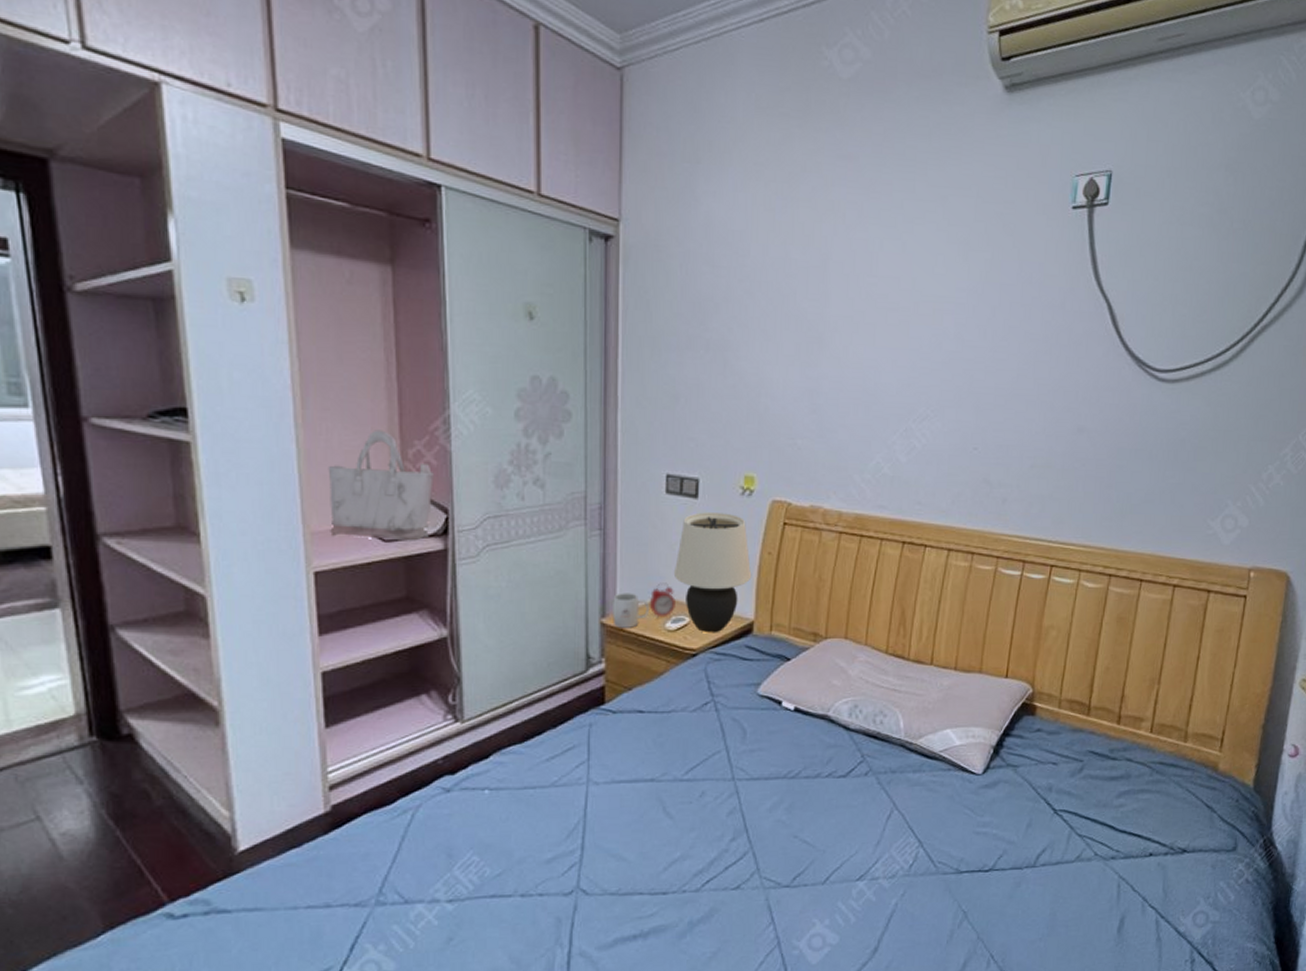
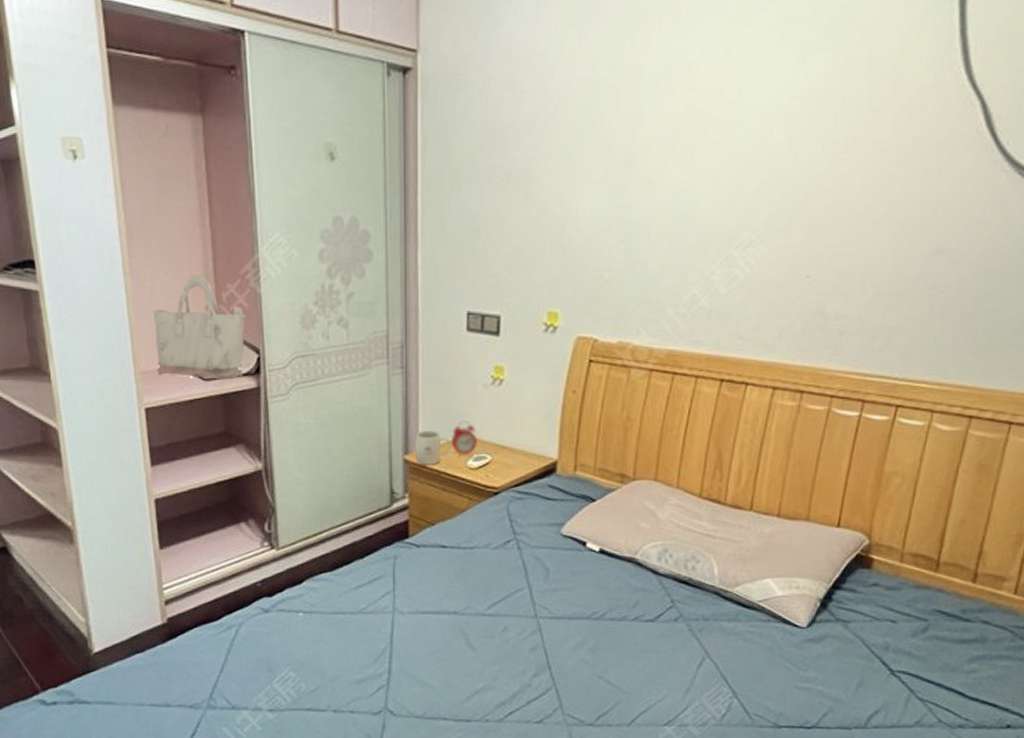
table lamp: present [673,512,752,633] -> none [475,350,556,472]

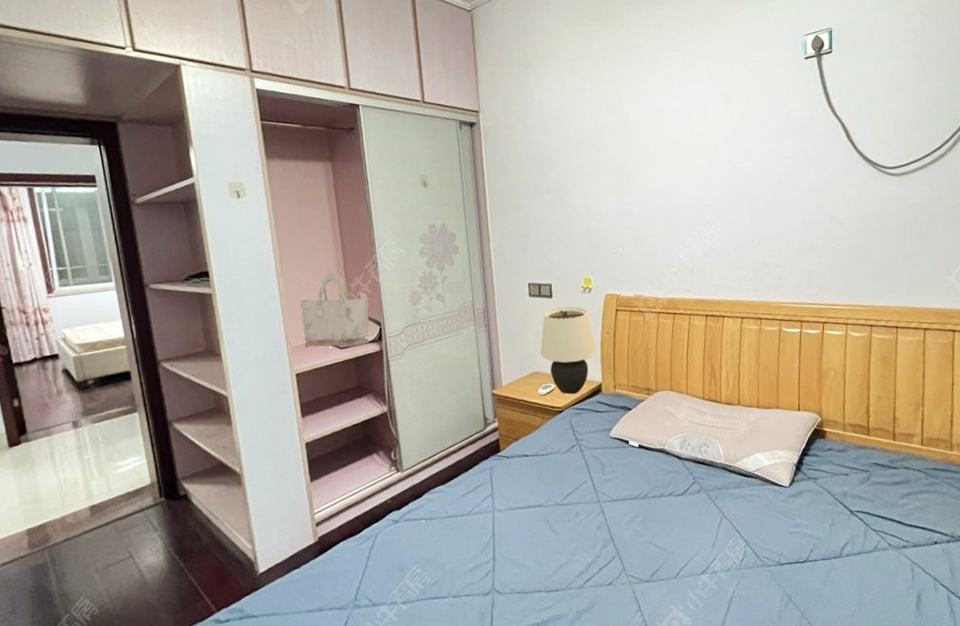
mug: present [415,430,452,465] -> none [499,370,526,396]
alarm clock: present [450,421,477,457] -> none [524,360,544,387]
table lamp: none [475,350,556,472] -> present [540,306,597,395]

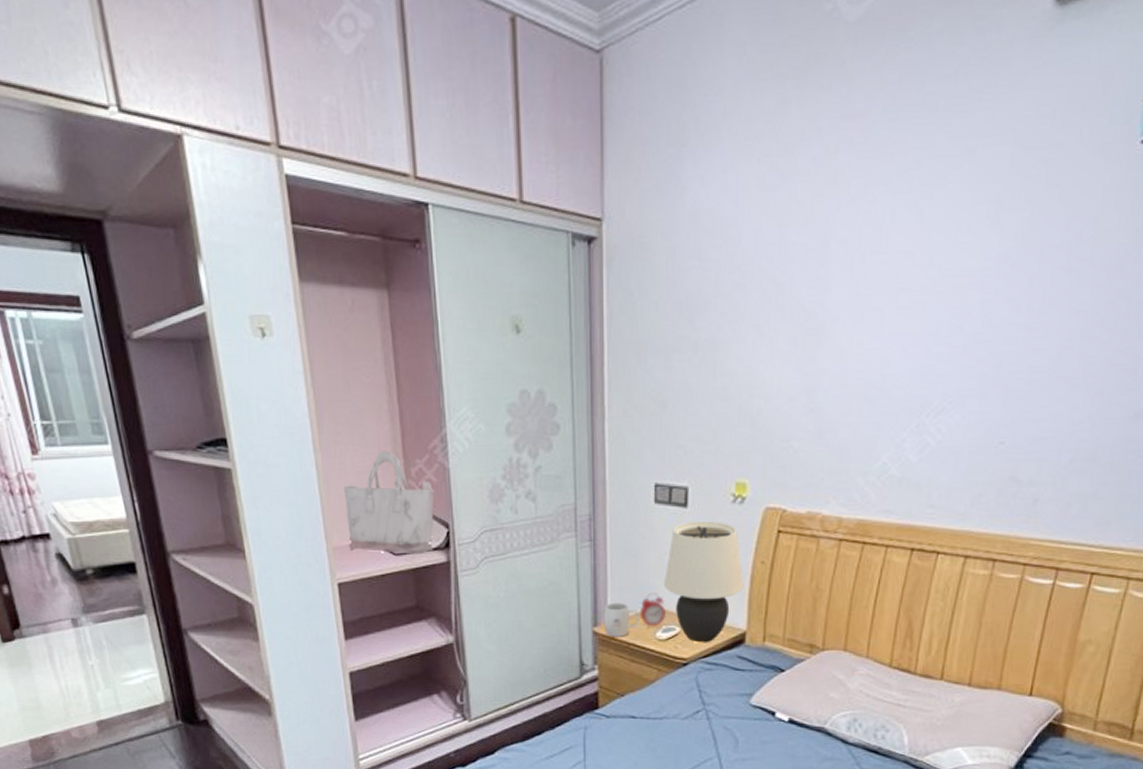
mug: none [499,370,526,396] -> present [604,602,641,637]
alarm clock: none [524,360,544,387] -> present [639,593,666,628]

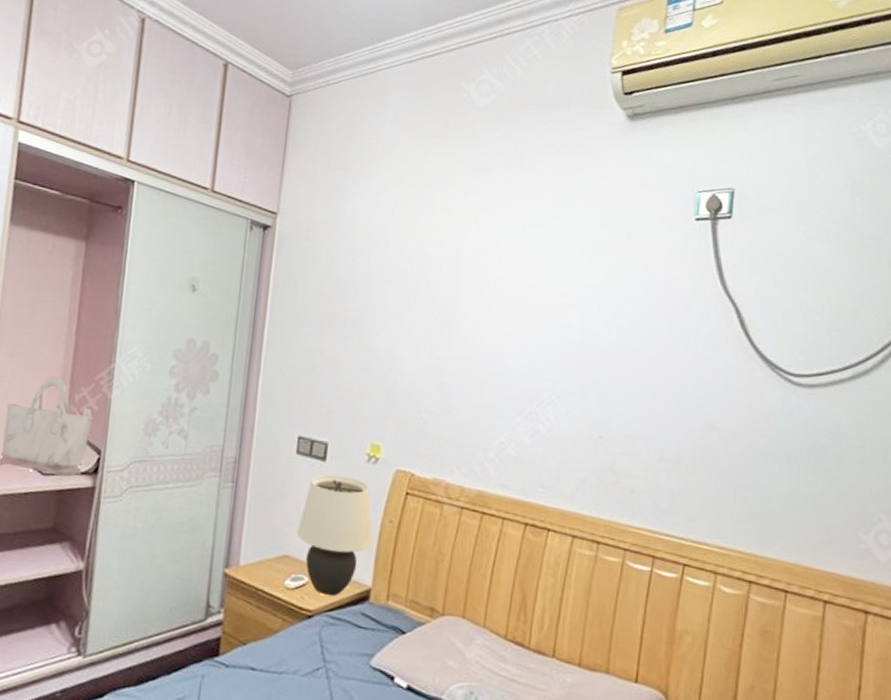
mug: present [604,602,641,637] -> none [235,545,272,581]
alarm clock: present [639,593,666,628] -> none [270,539,297,575]

